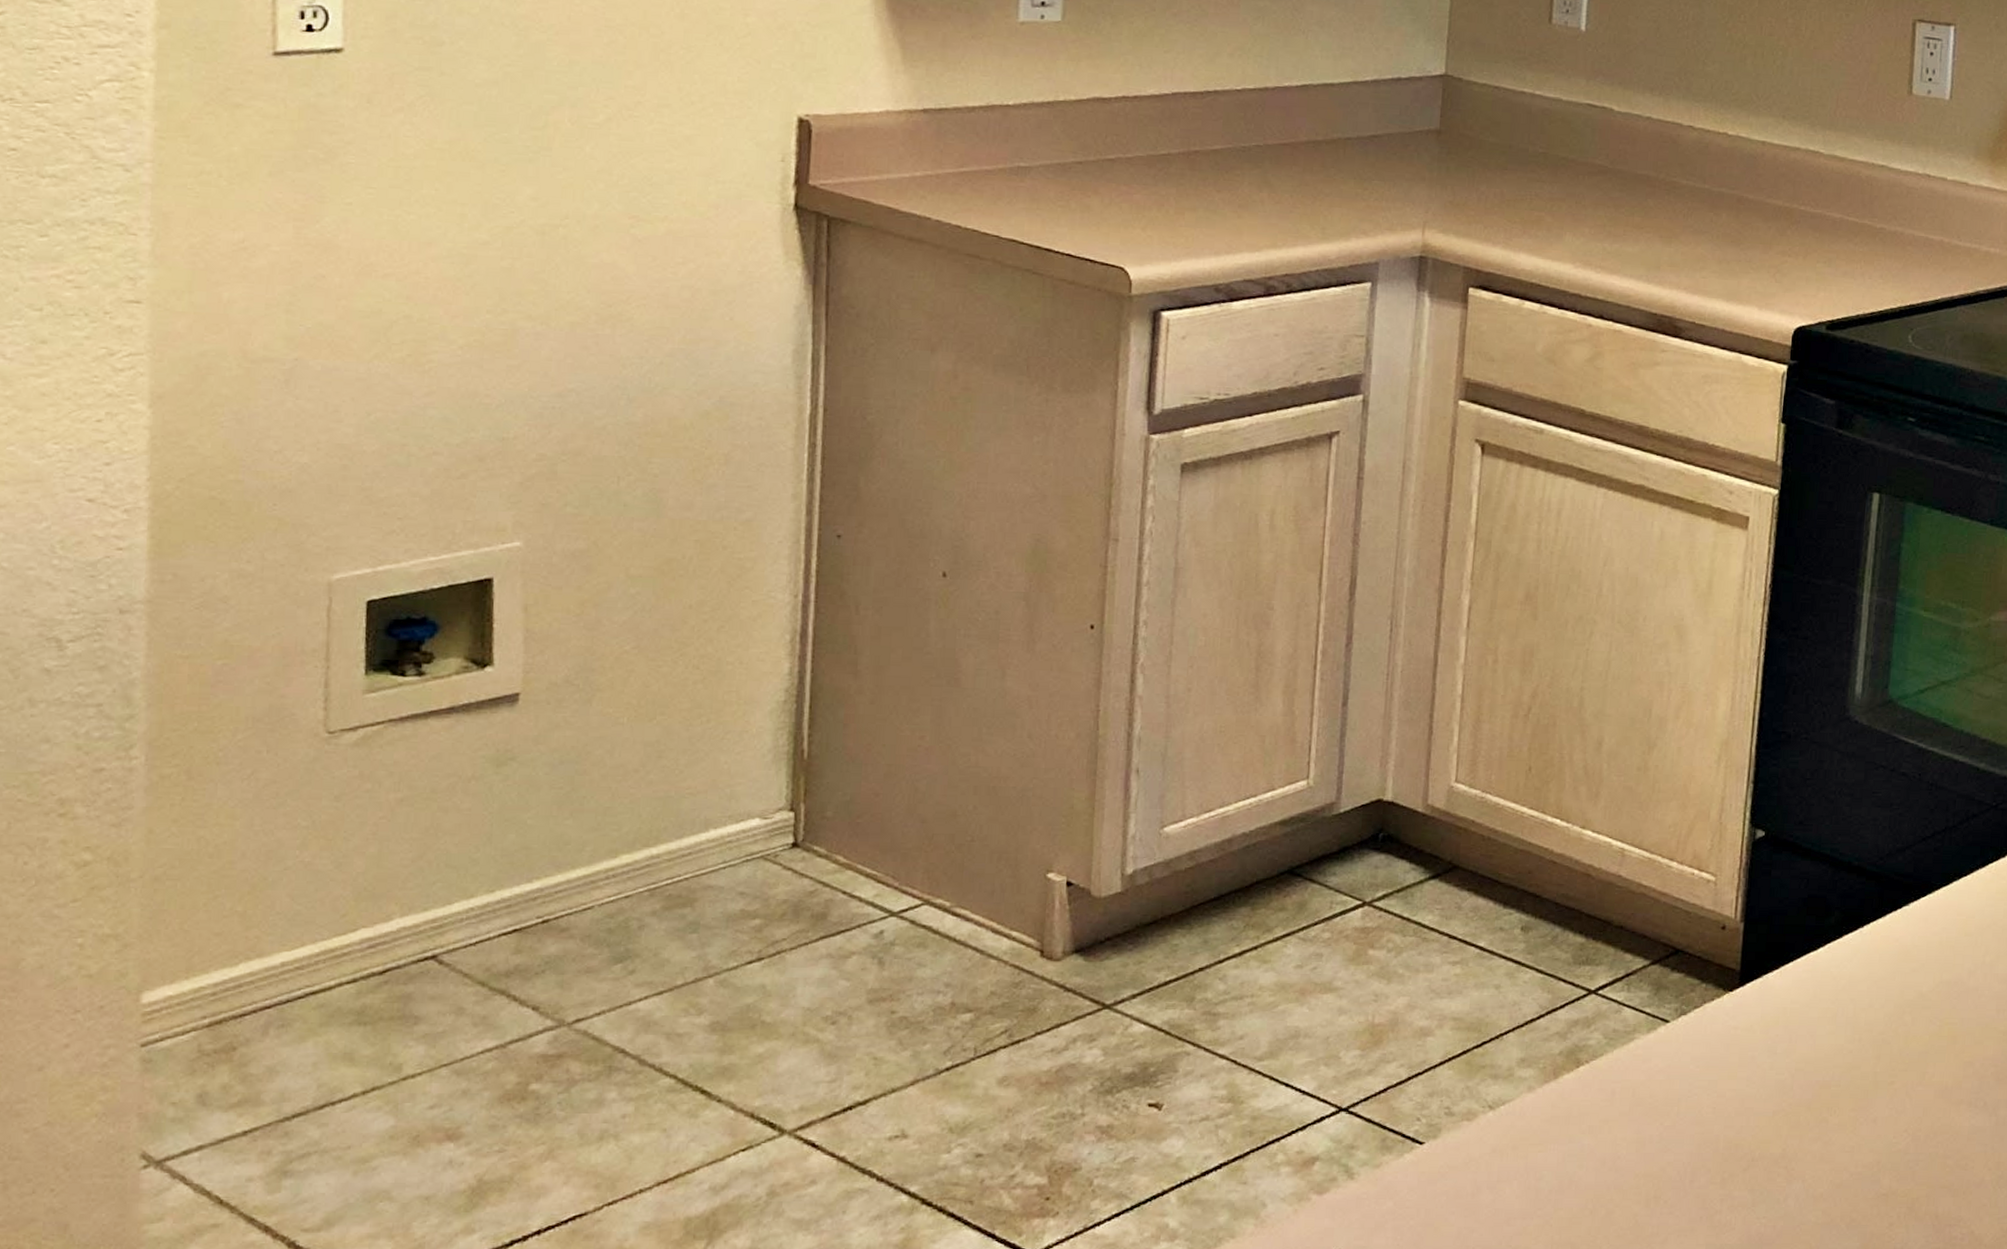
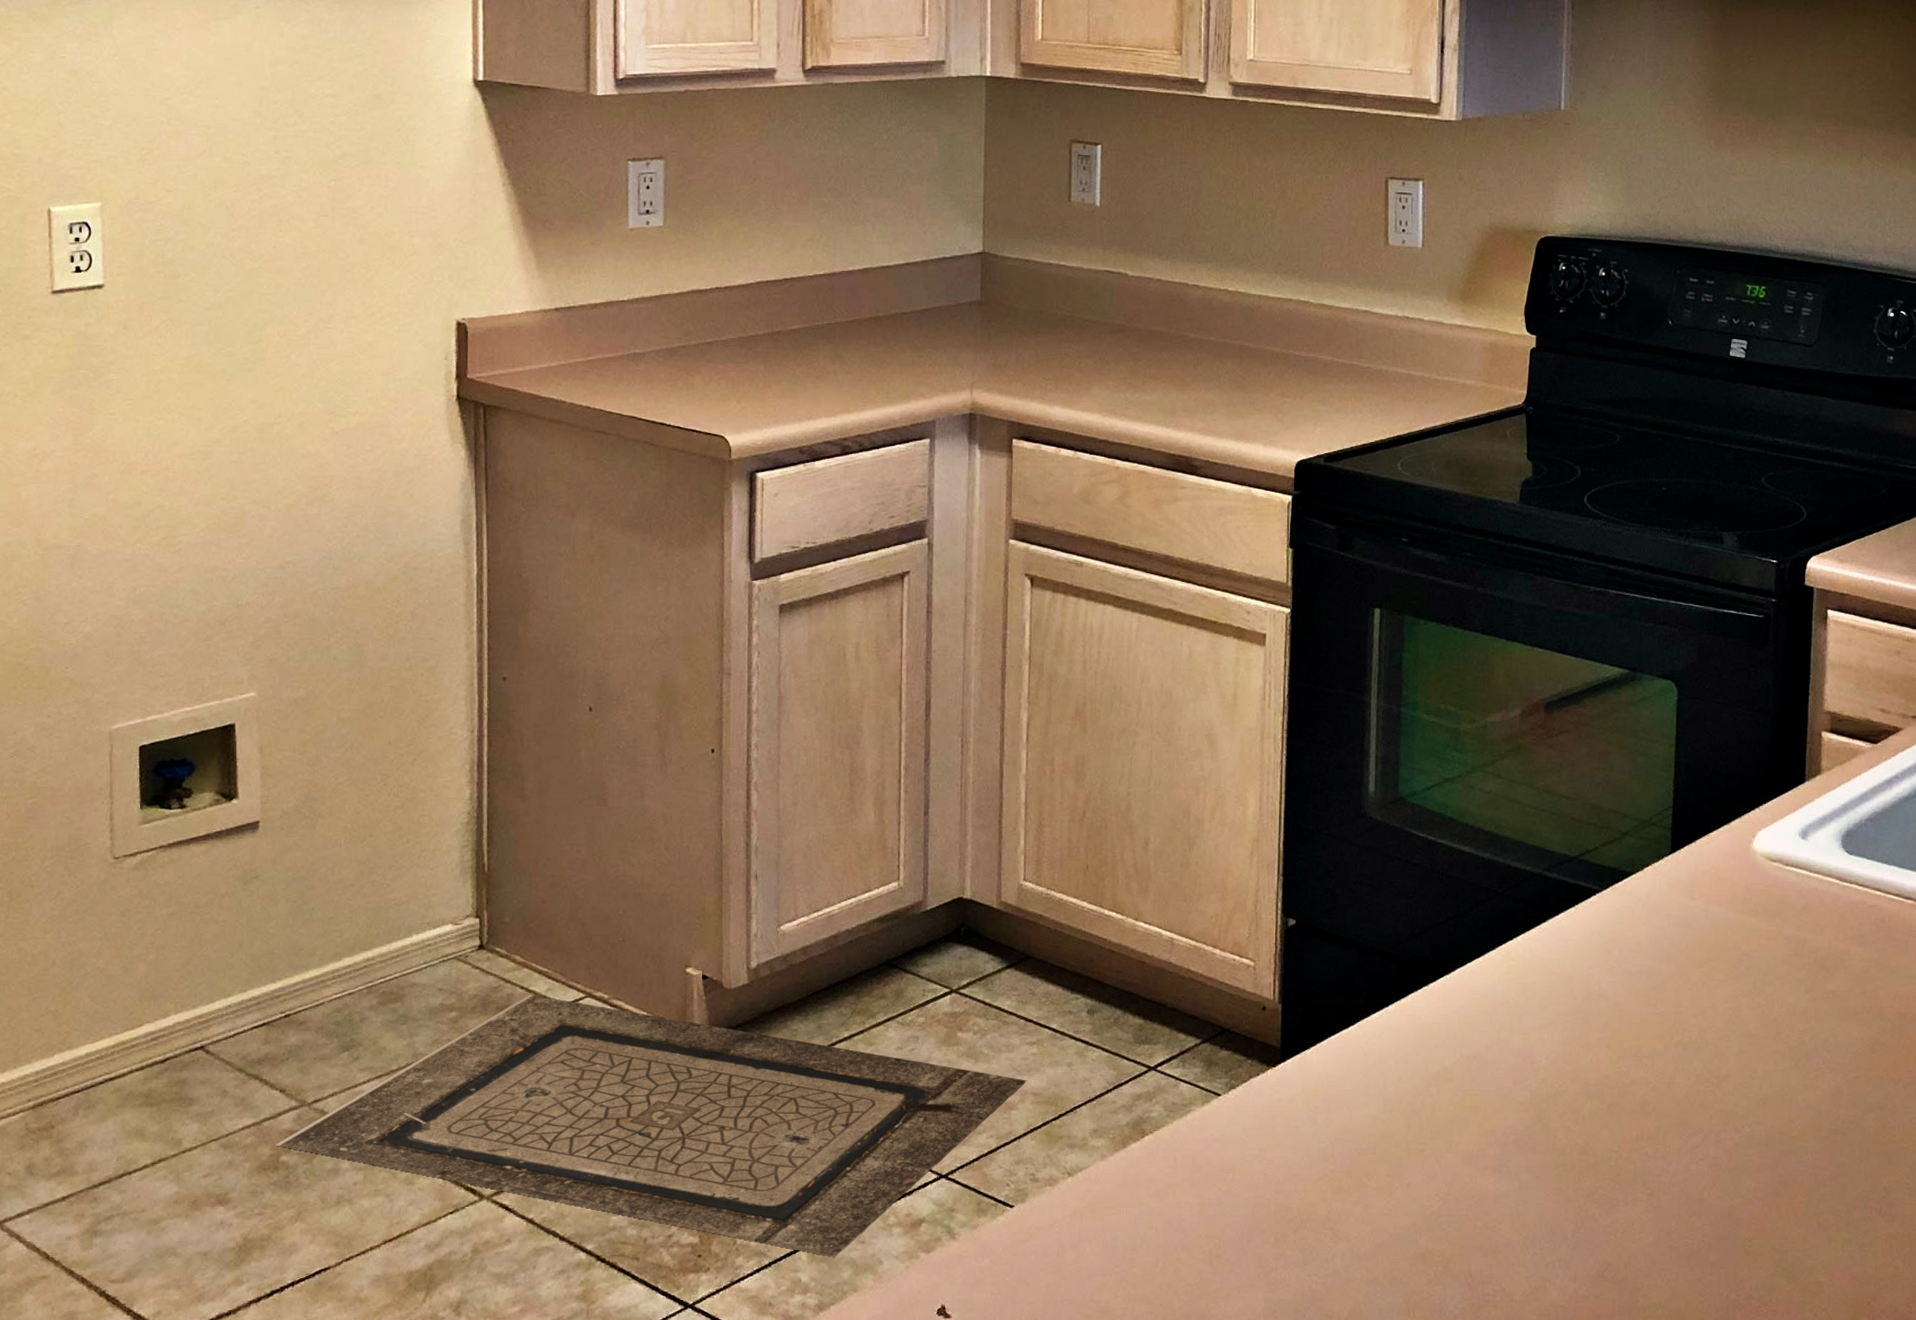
doormat: none [523,900,1447,1200] -> present [275,994,1027,1257]

